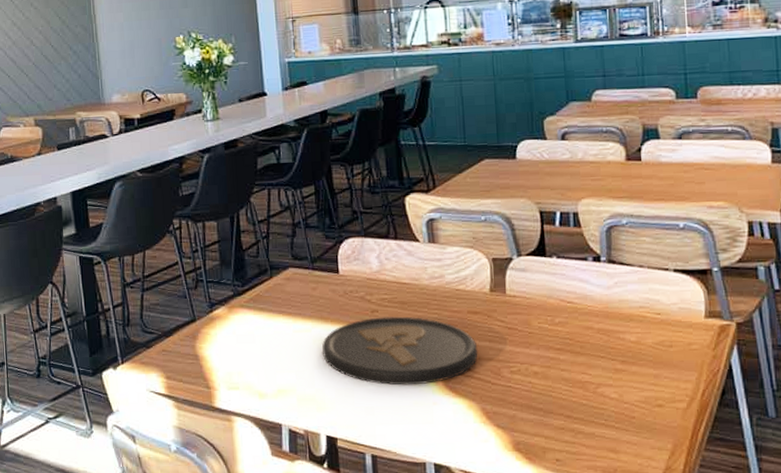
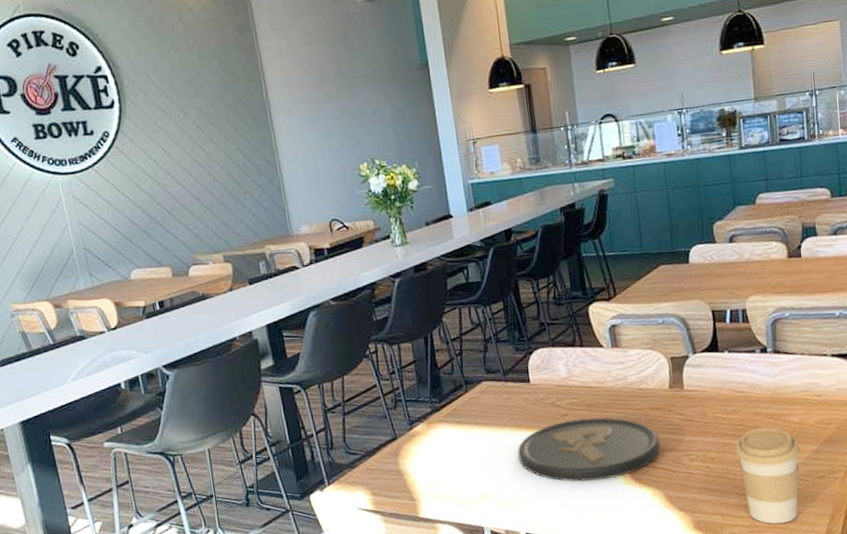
coffee cup: none [562,343,637,454] -> present [735,427,801,524]

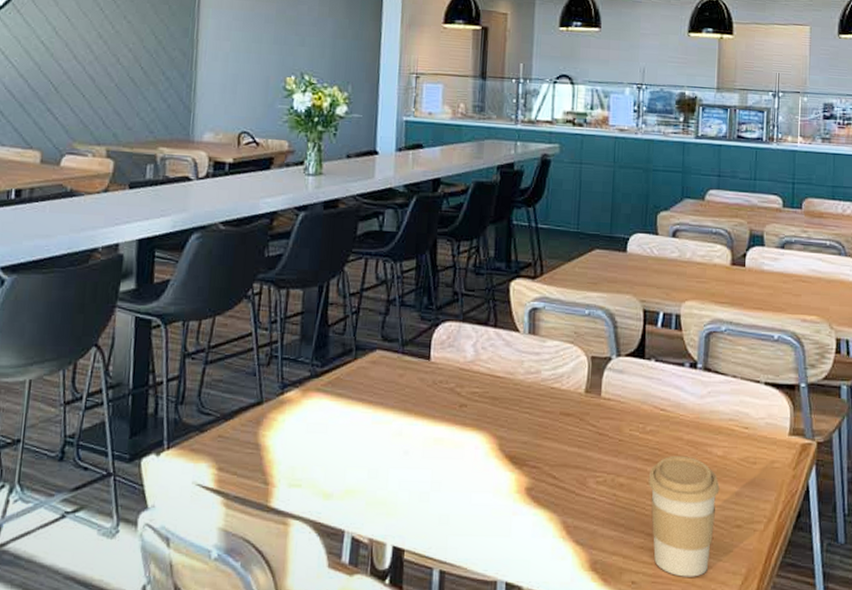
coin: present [517,417,661,482] -> none [400,413,566,492]

